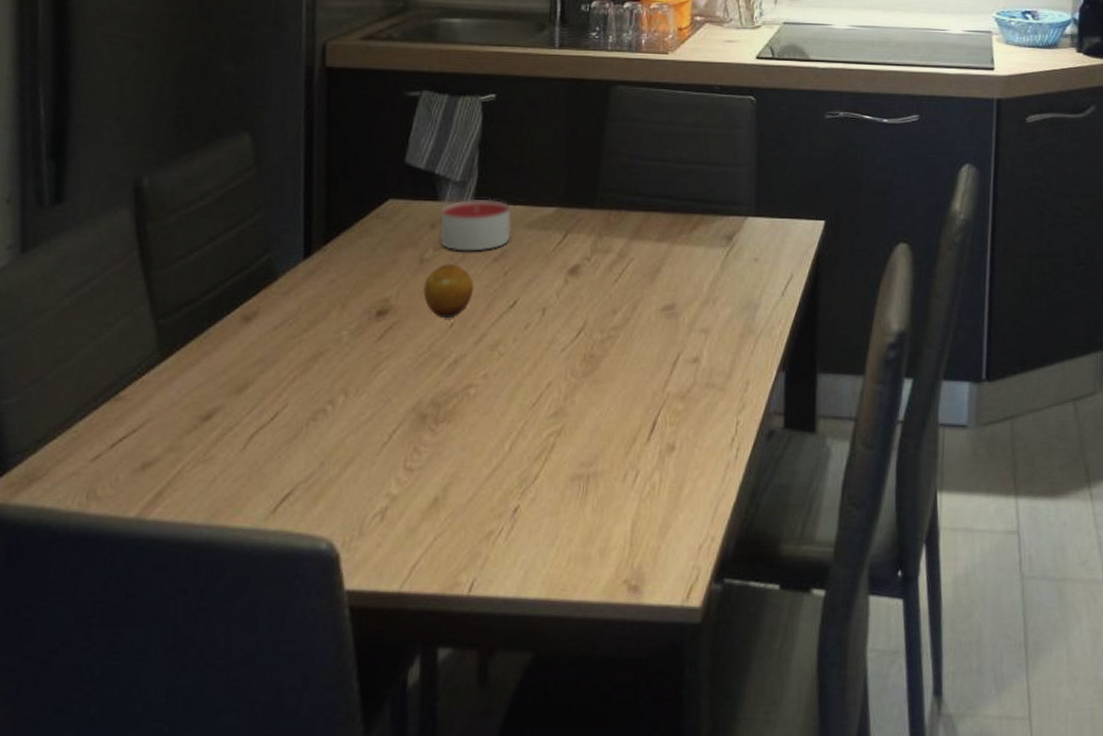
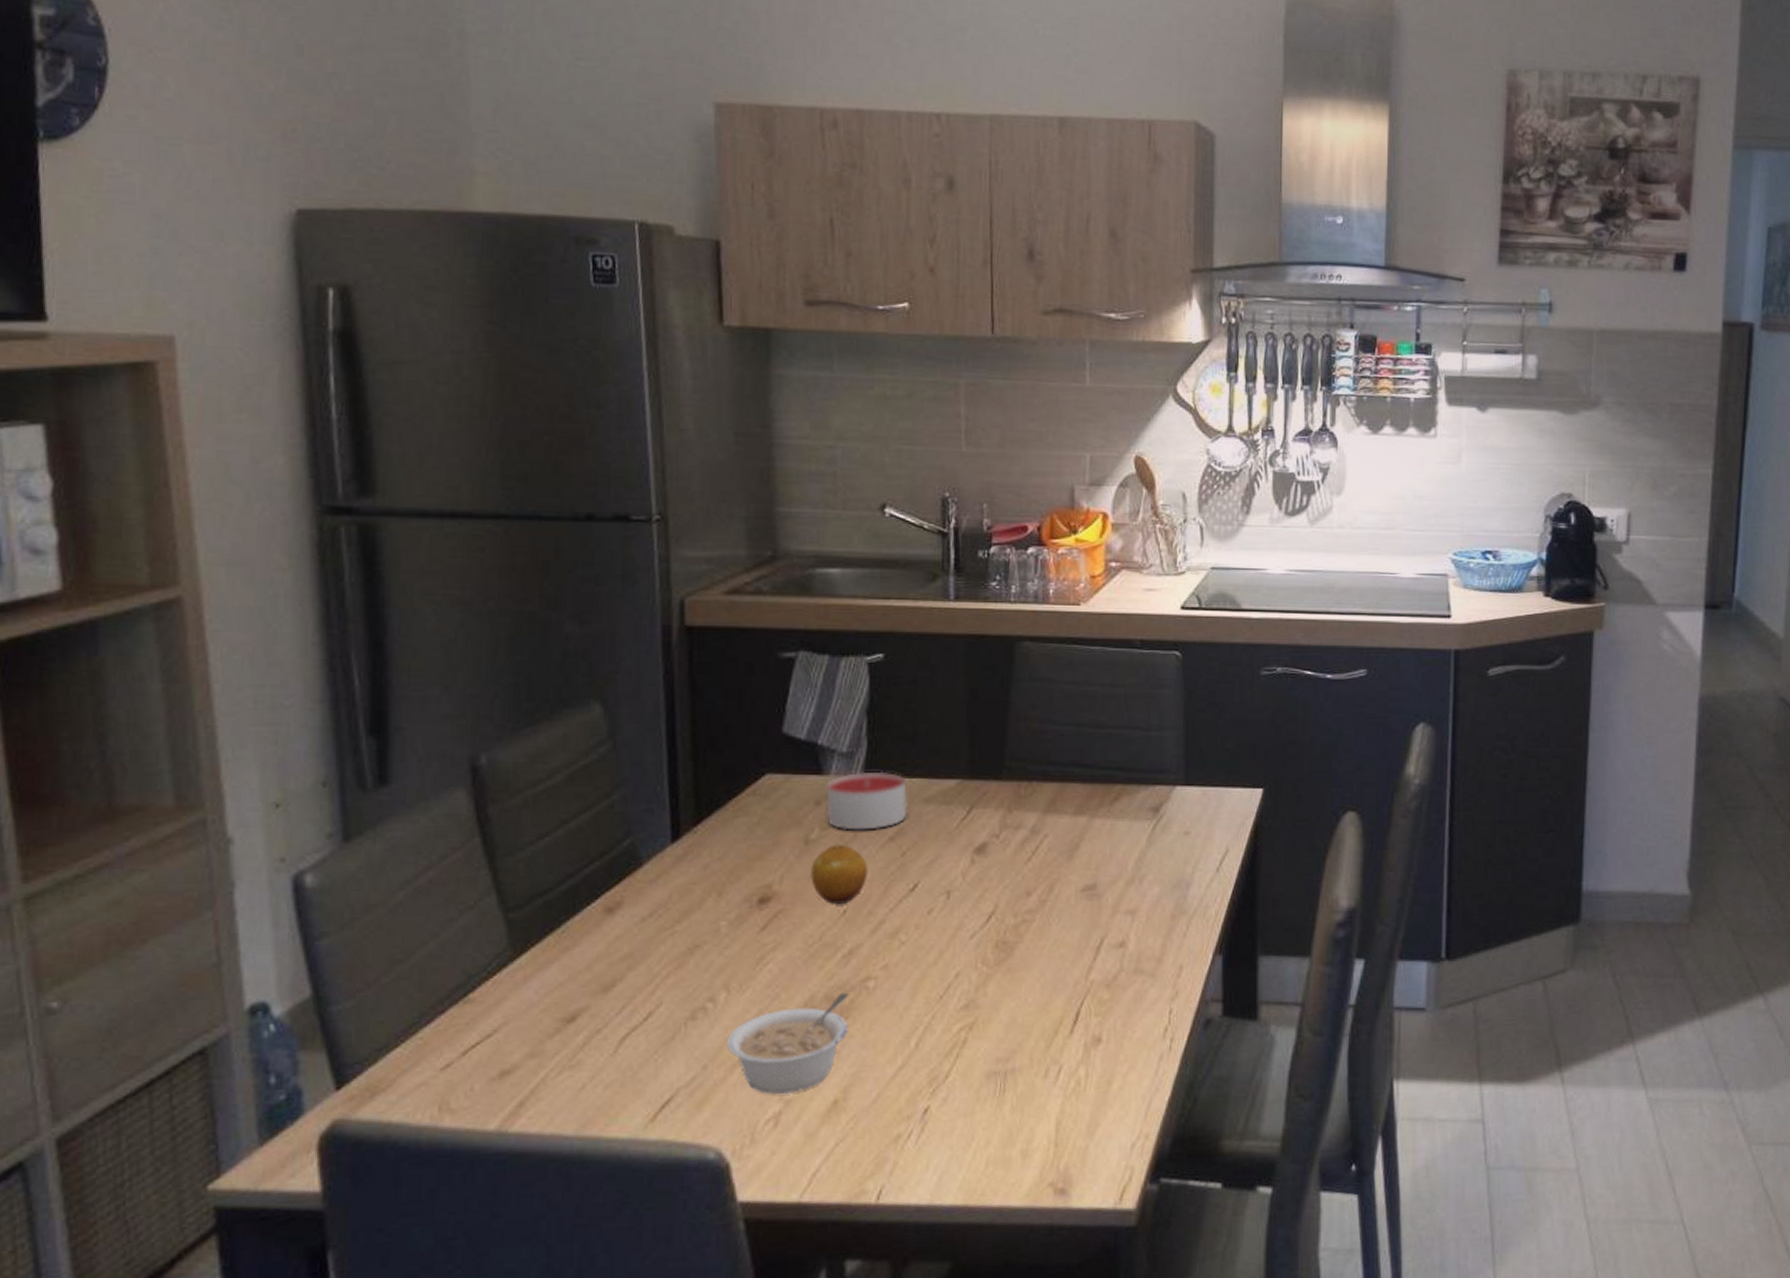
legume: none [342,398,453,490] -> present [726,992,849,1094]

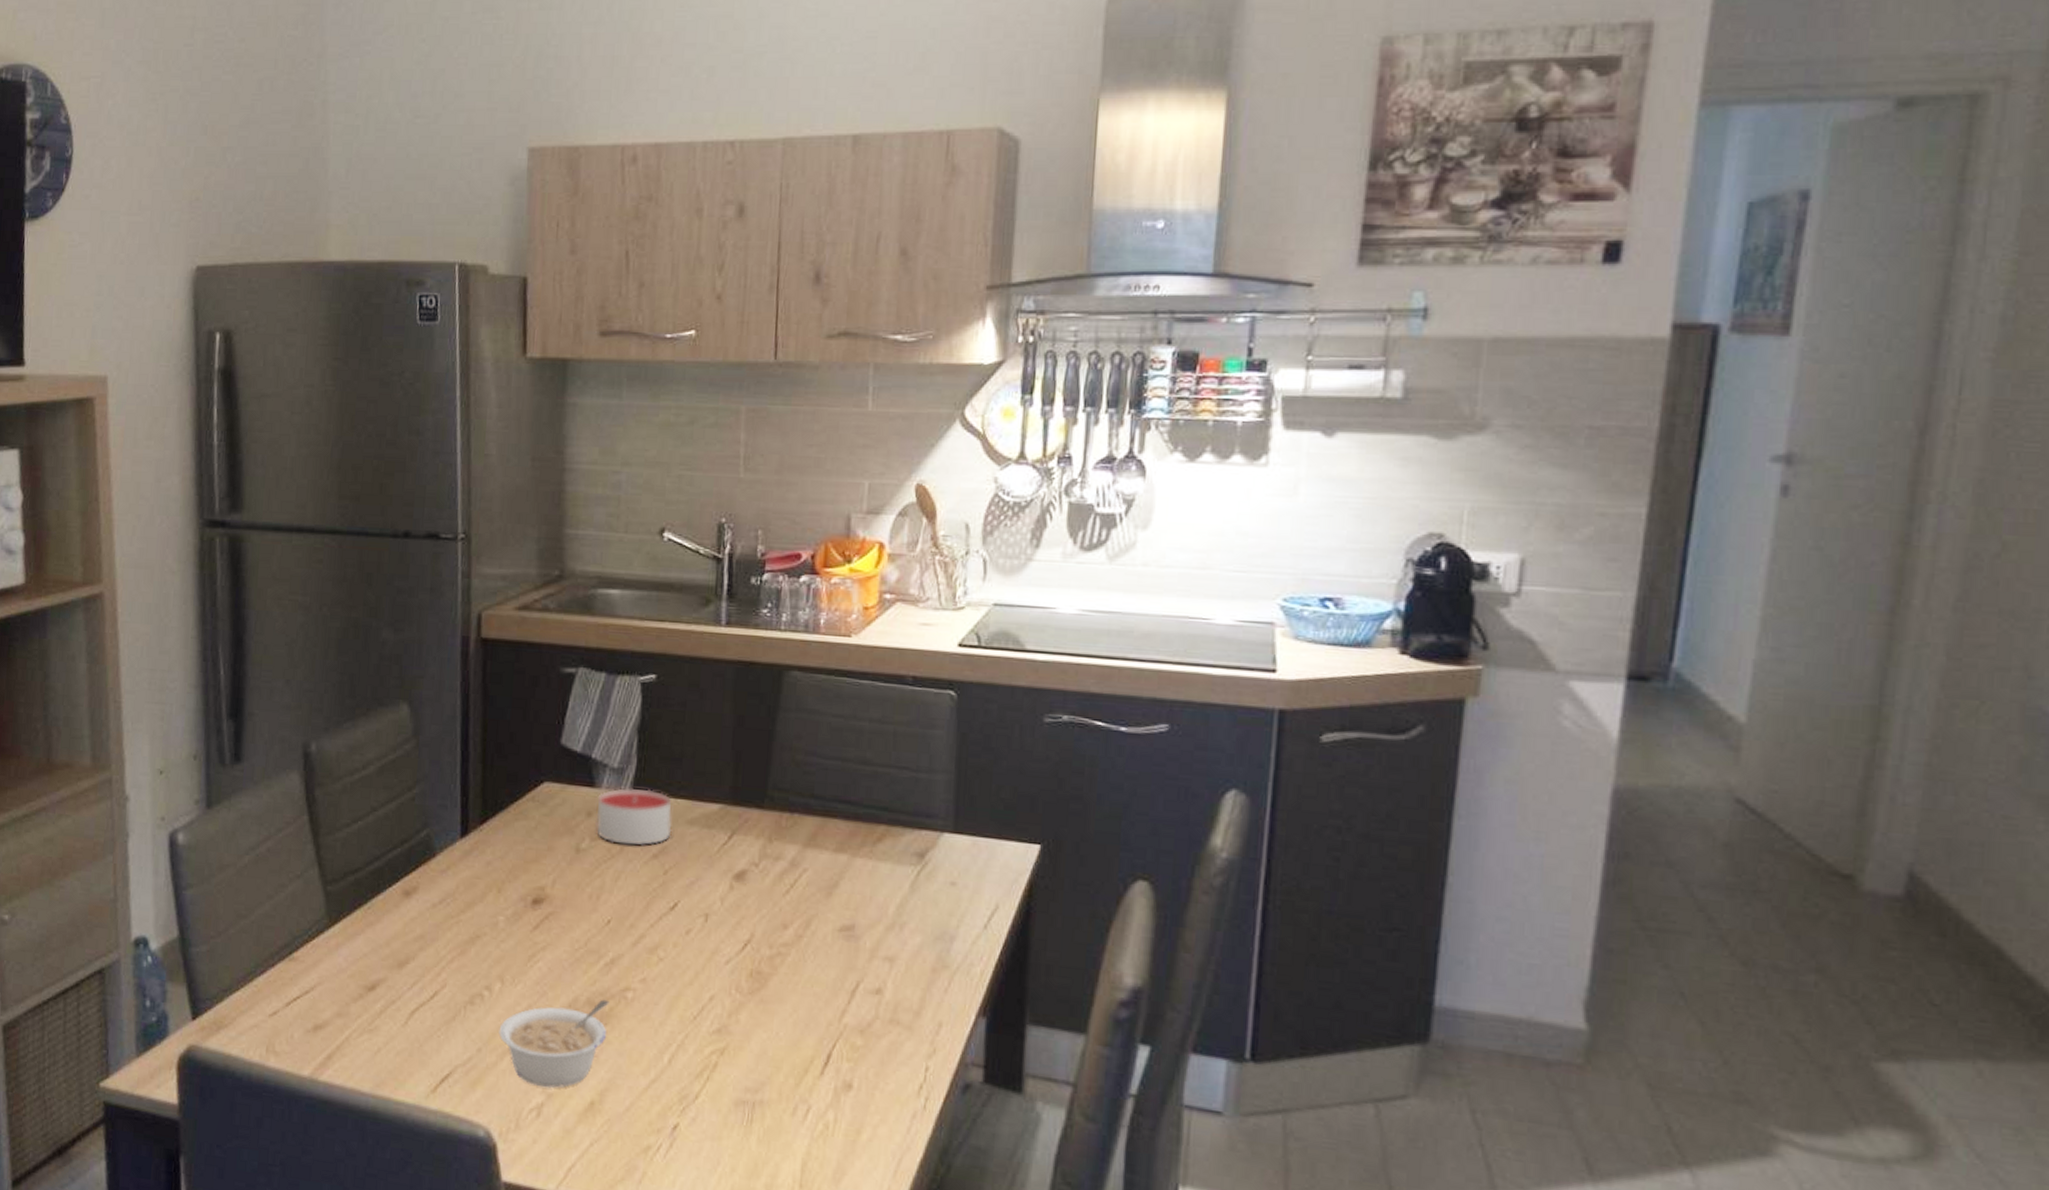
fruit: present [811,844,869,904] -> none [579,856,633,914]

